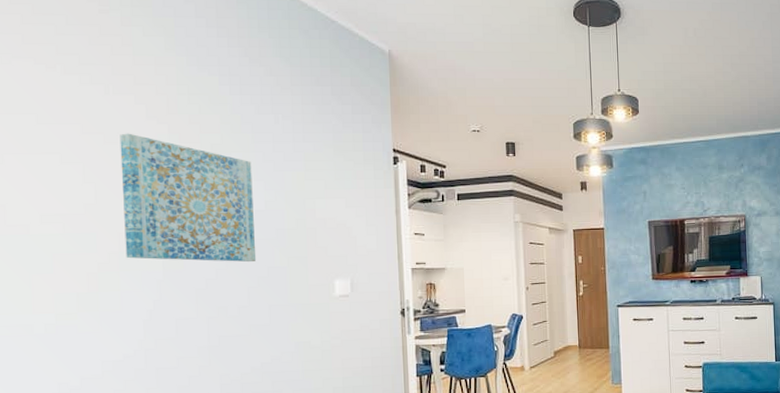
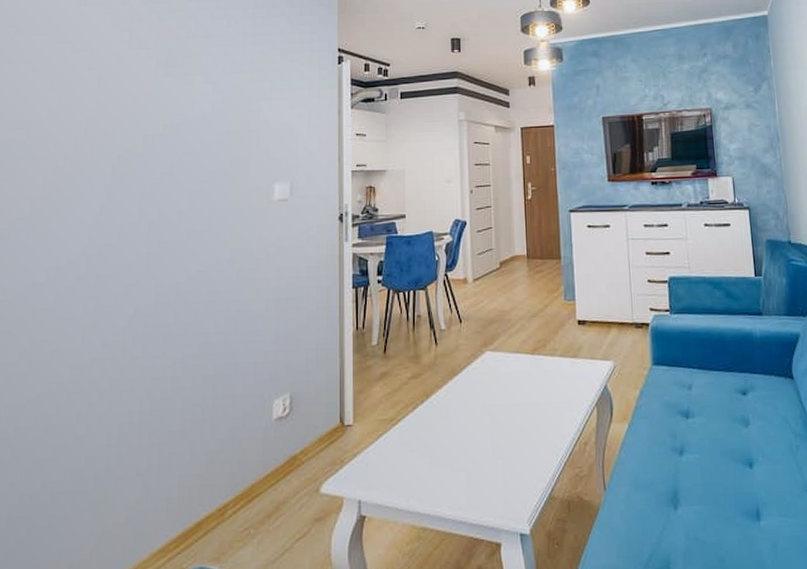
wall art: present [120,133,257,263] -> none [79,41,203,166]

